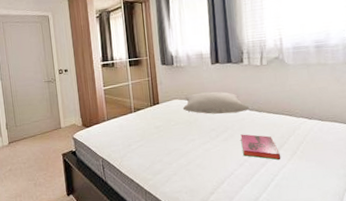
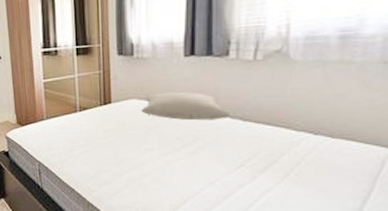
hardback book: present [240,134,281,161] -> none [214,147,267,183]

